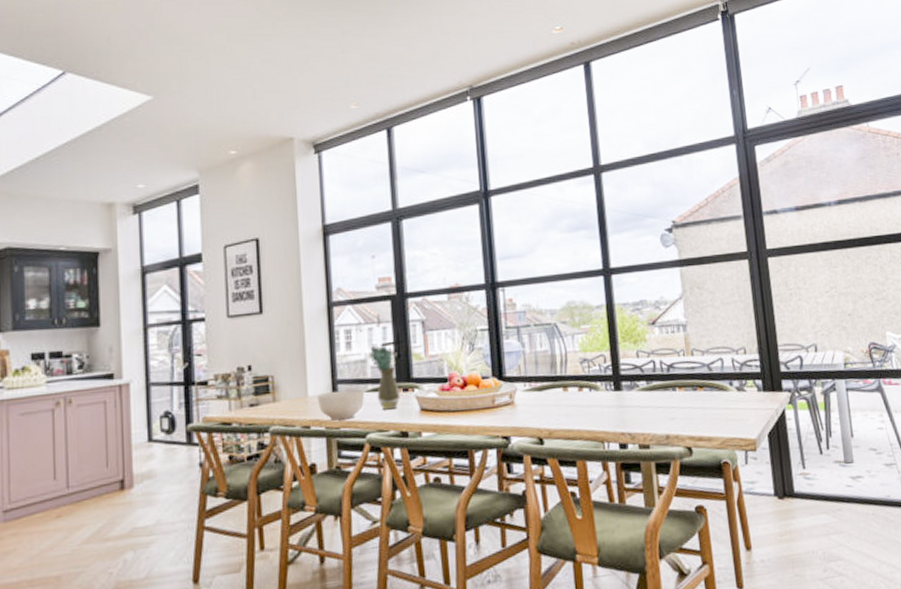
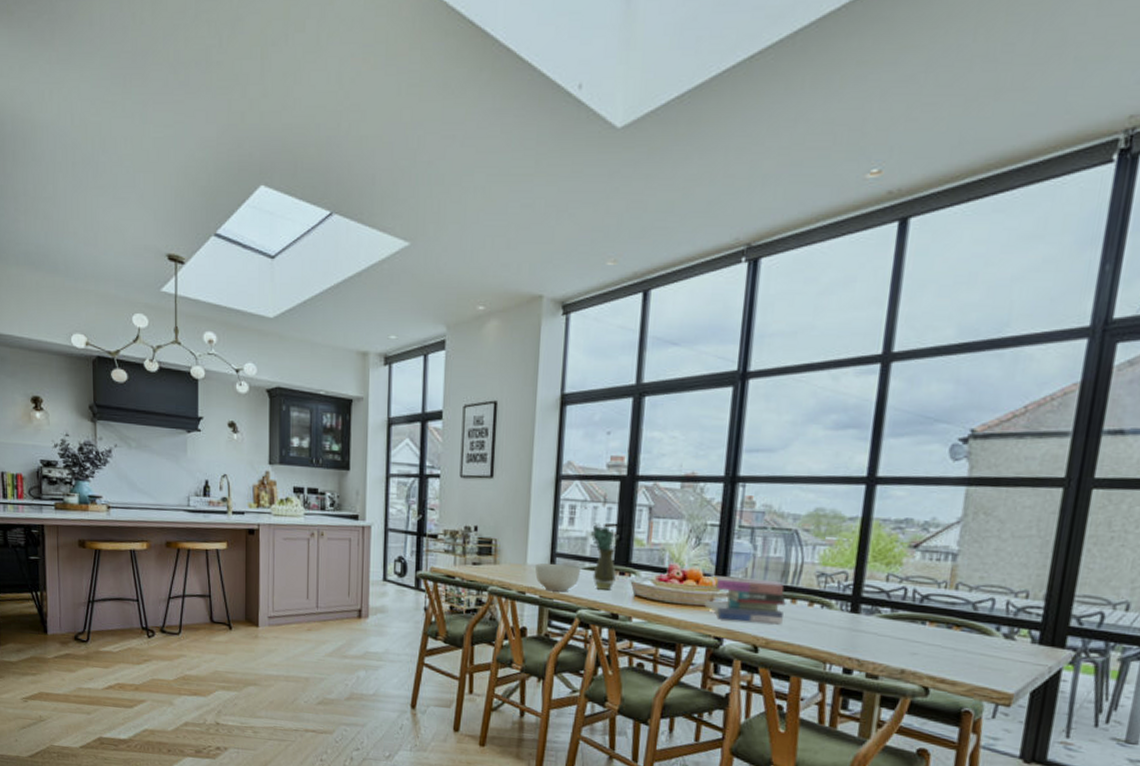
books: none [487,372,560,418] -> present [704,576,786,624]

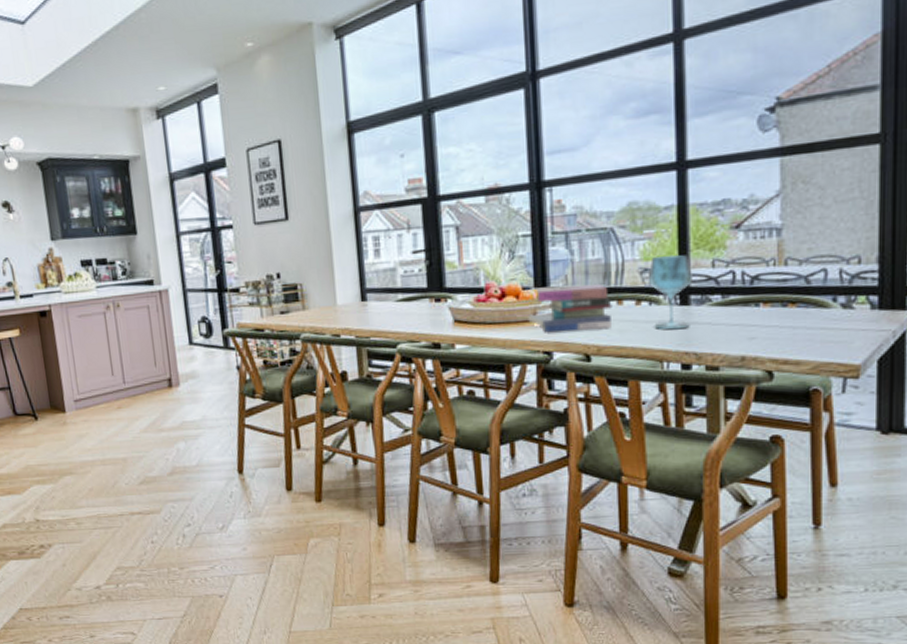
bowl: present [534,563,582,592] -> none [345,299,395,330]
vase: present [591,523,616,590] -> none [399,251,432,320]
wine glass: none [822,562,867,636] -> present [647,255,693,330]

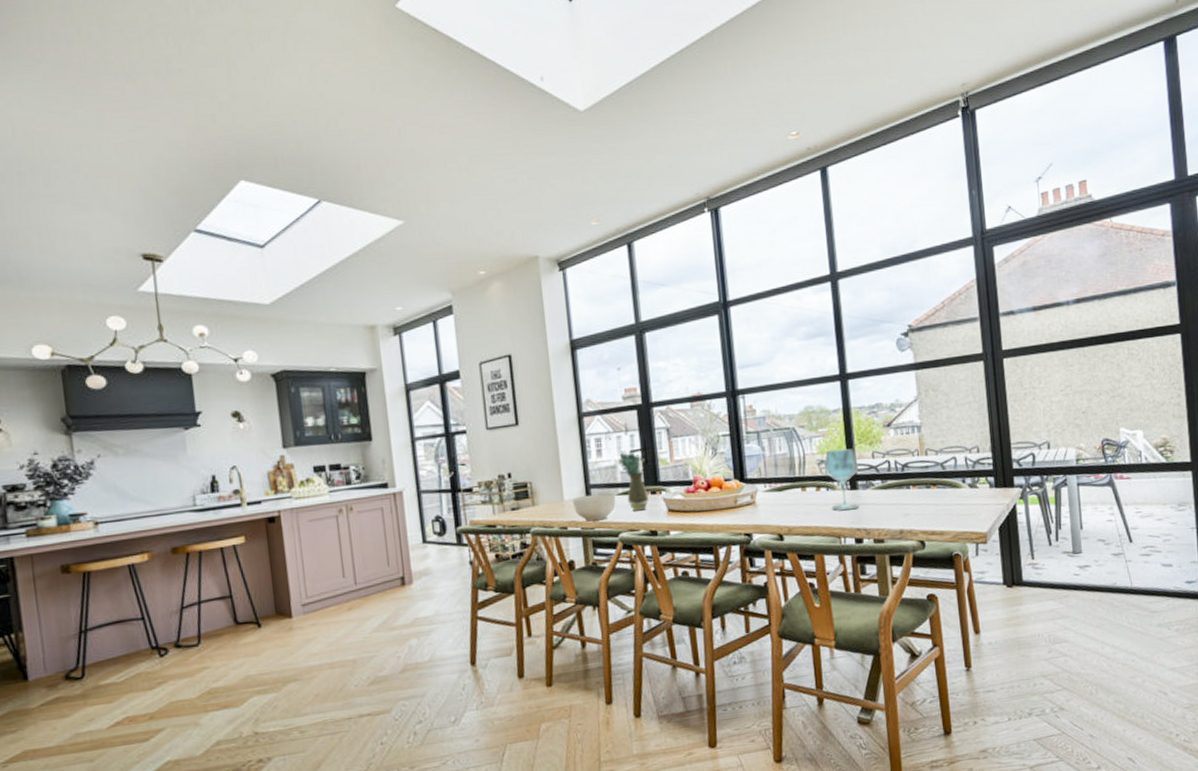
bowl: none [345,299,395,330] -> present [572,493,616,522]
vase: none [399,251,432,320] -> present [619,451,649,511]
books: present [528,283,612,332] -> none [730,474,798,516]

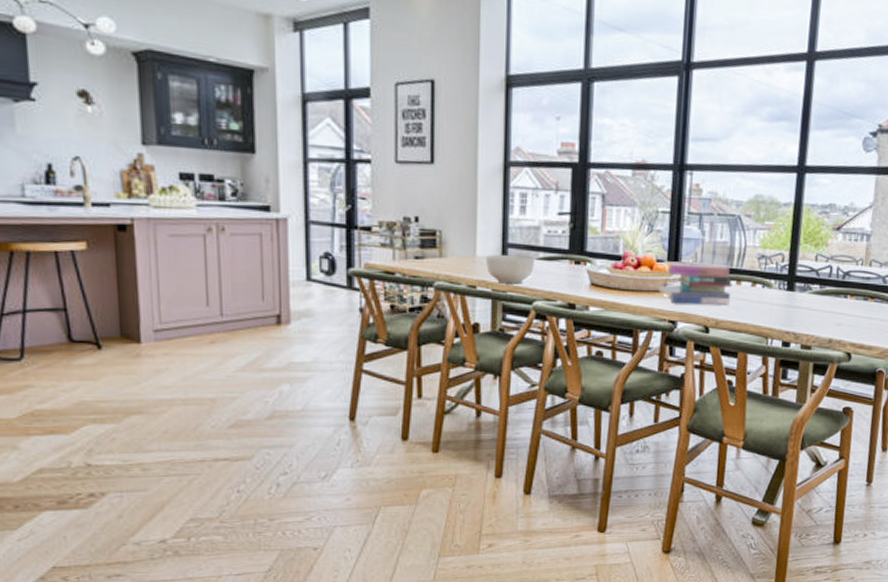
vase: present [619,451,649,511] -> none [544,211,572,280]
books: none [730,474,798,516] -> present [658,261,732,304]
wine glass: present [824,448,859,511] -> none [763,245,800,311]

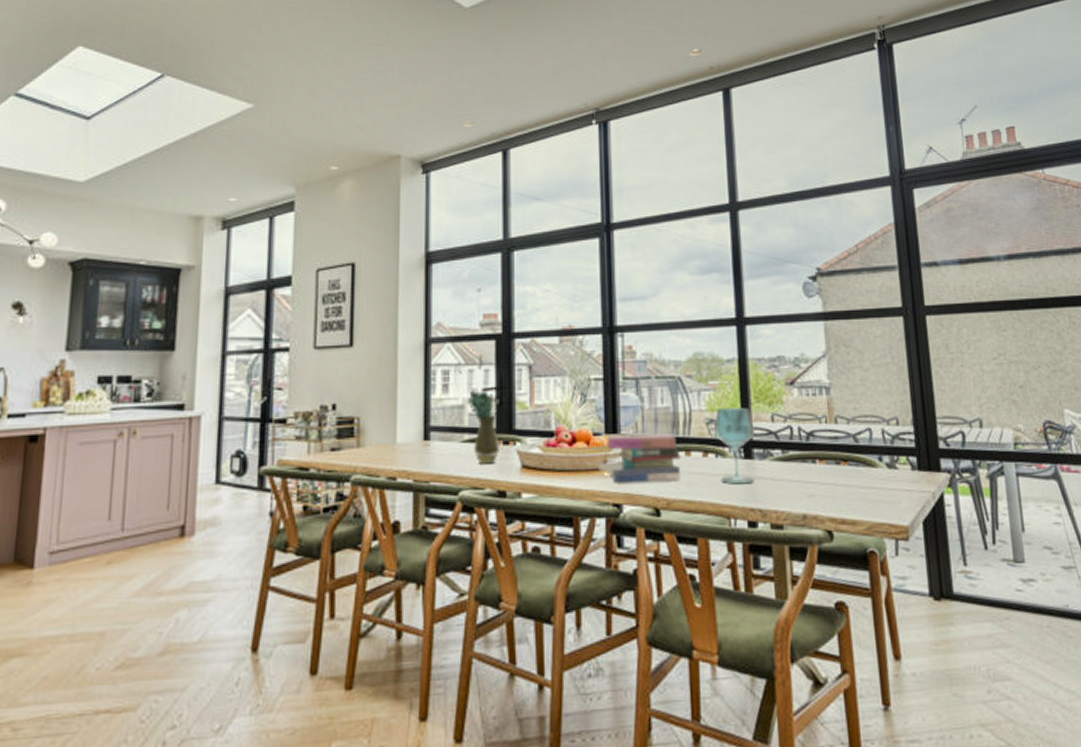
bowl: present [485,254,536,284] -> none [406,438,460,473]
vase: none [544,211,572,280] -> present [469,388,500,464]
wine glass: none [763,245,800,311] -> present [713,407,755,484]

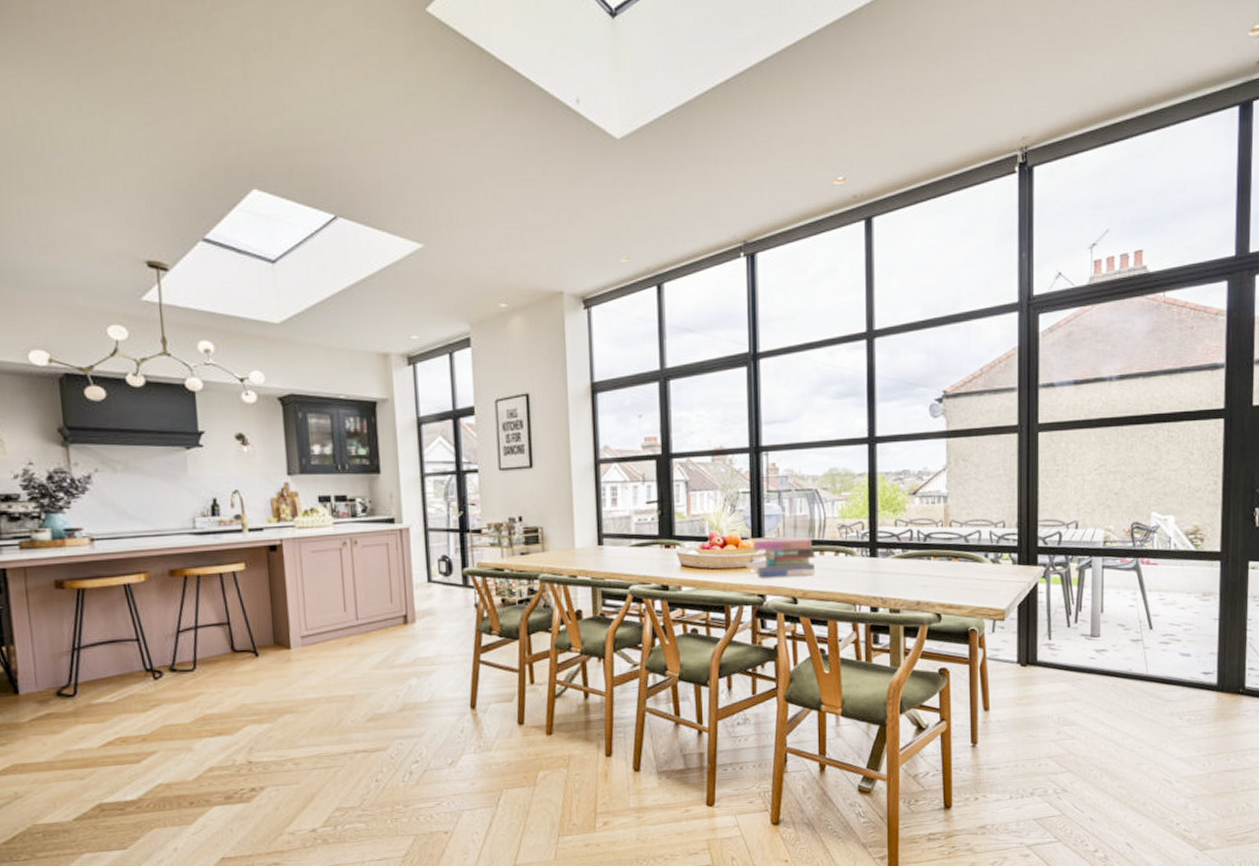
vase: present [469,388,500,464] -> none [634,501,662,564]
wine glass: present [713,407,755,484] -> none [844,514,880,578]

